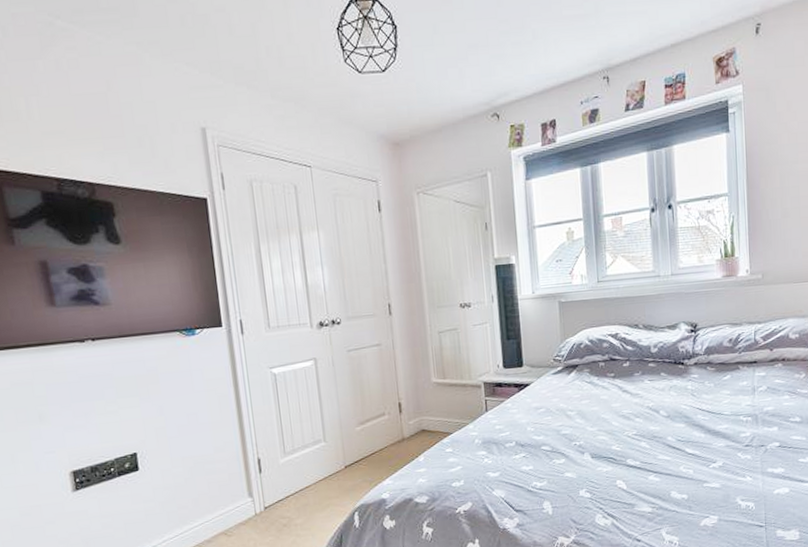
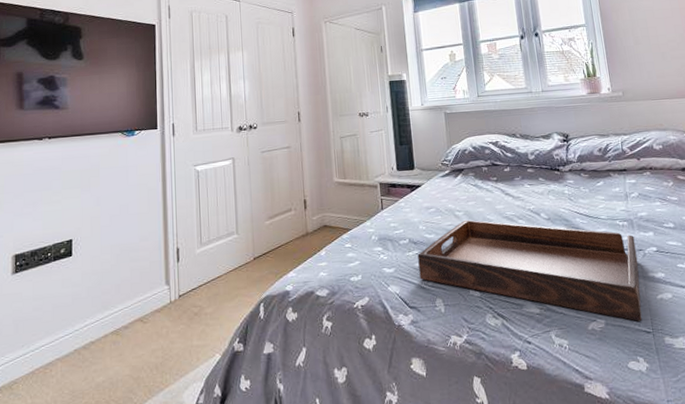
serving tray: none [525,419,759,516] -> present [418,219,642,321]

